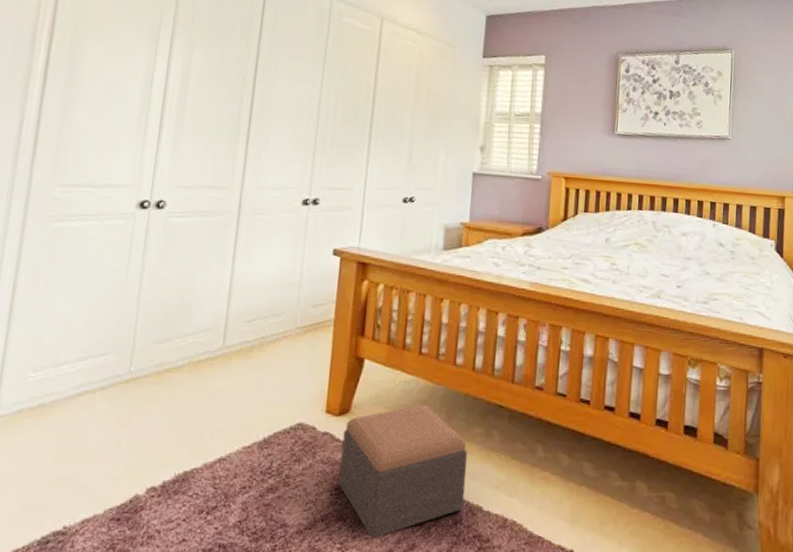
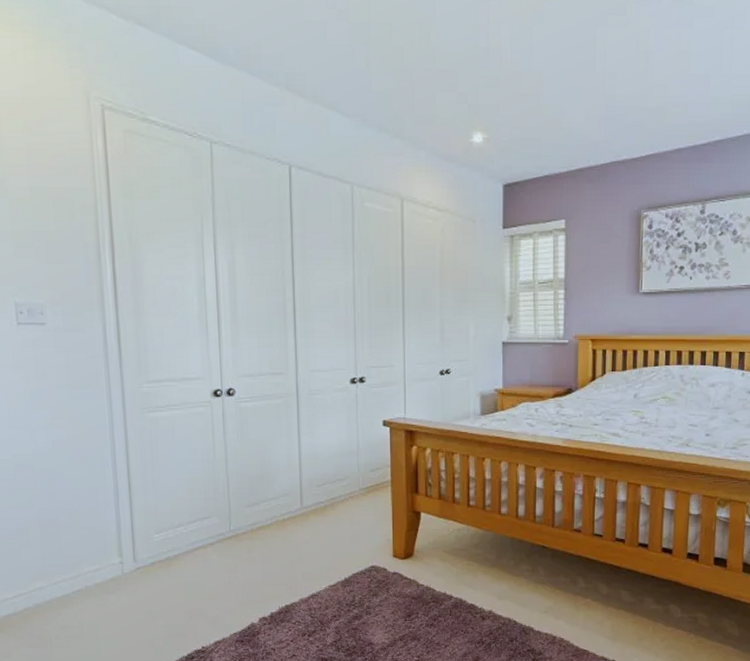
footstool: present [338,404,467,539] -> none [410,547,518,653]

